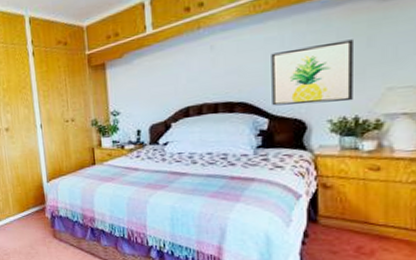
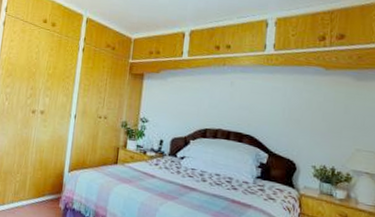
wall art: present [271,39,353,106] -> none [272,100,335,154]

